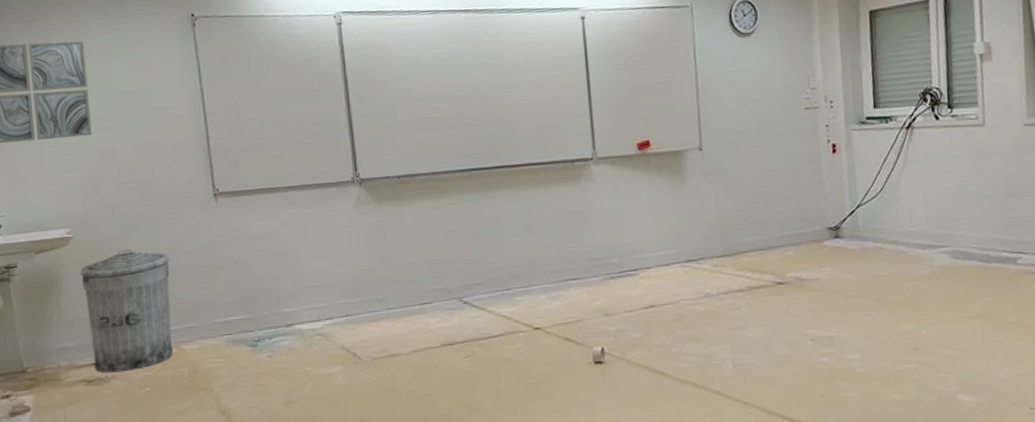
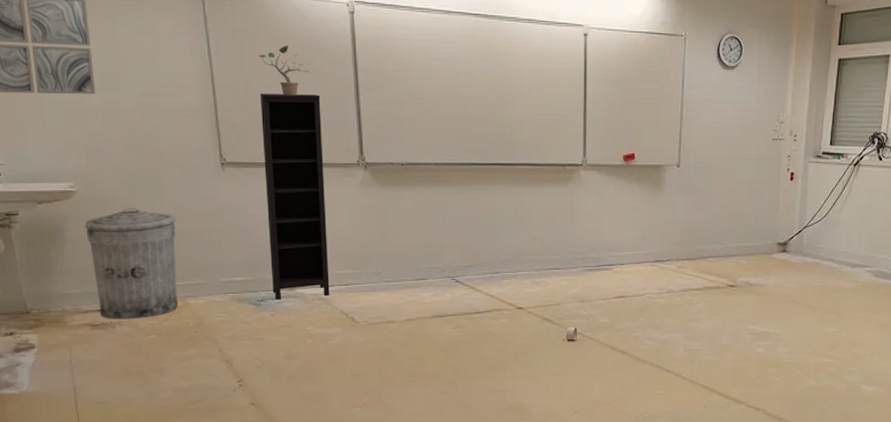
potted plant: none [249,64,299,116] -> present [259,45,309,95]
bookcase: none [250,112,329,340] -> present [259,94,330,301]

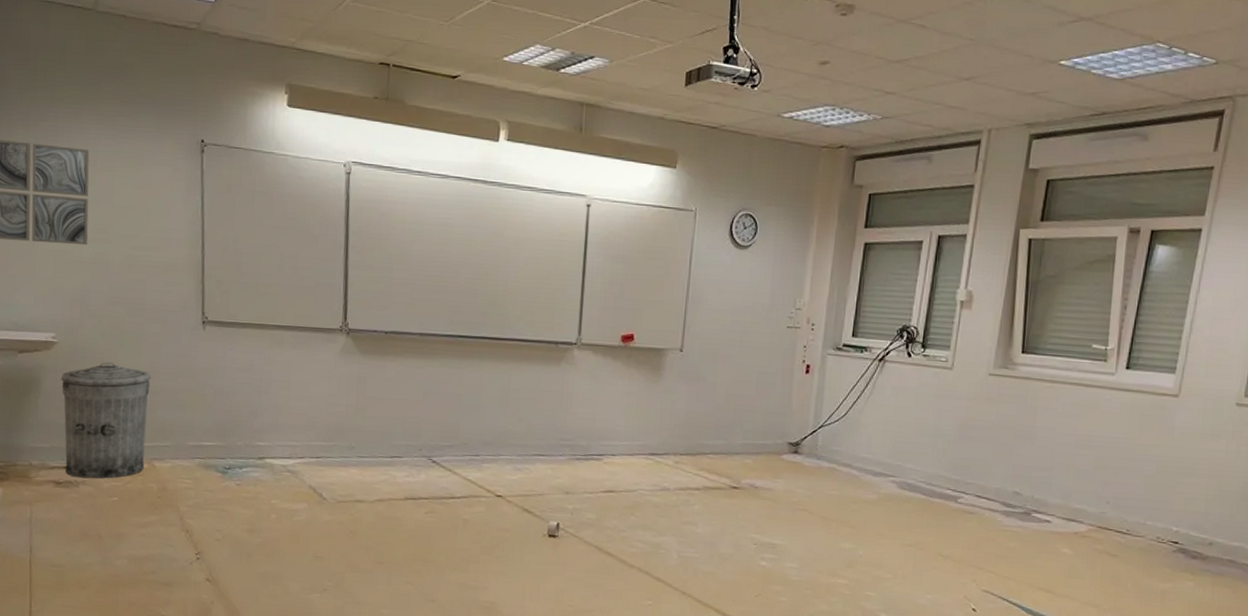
potted plant: present [259,45,309,95] -> none [251,203,300,255]
bookcase: present [259,94,330,301] -> none [241,252,309,470]

